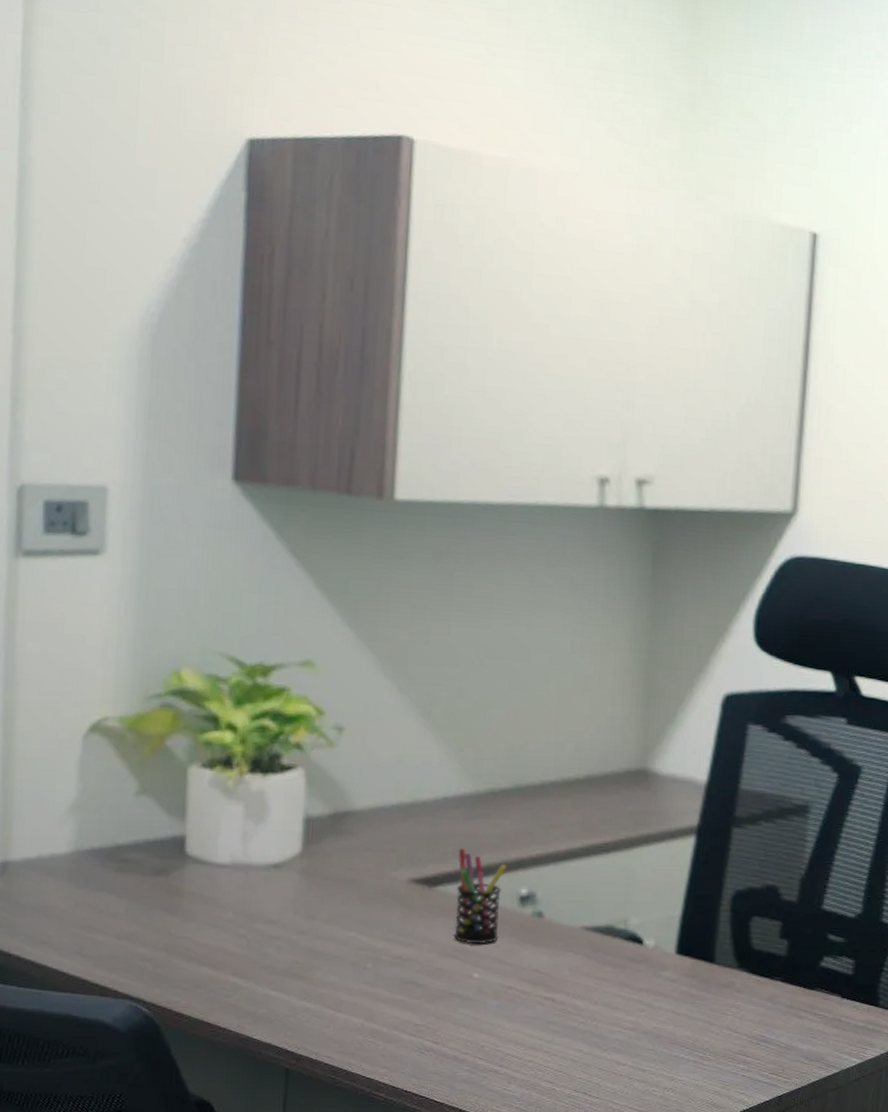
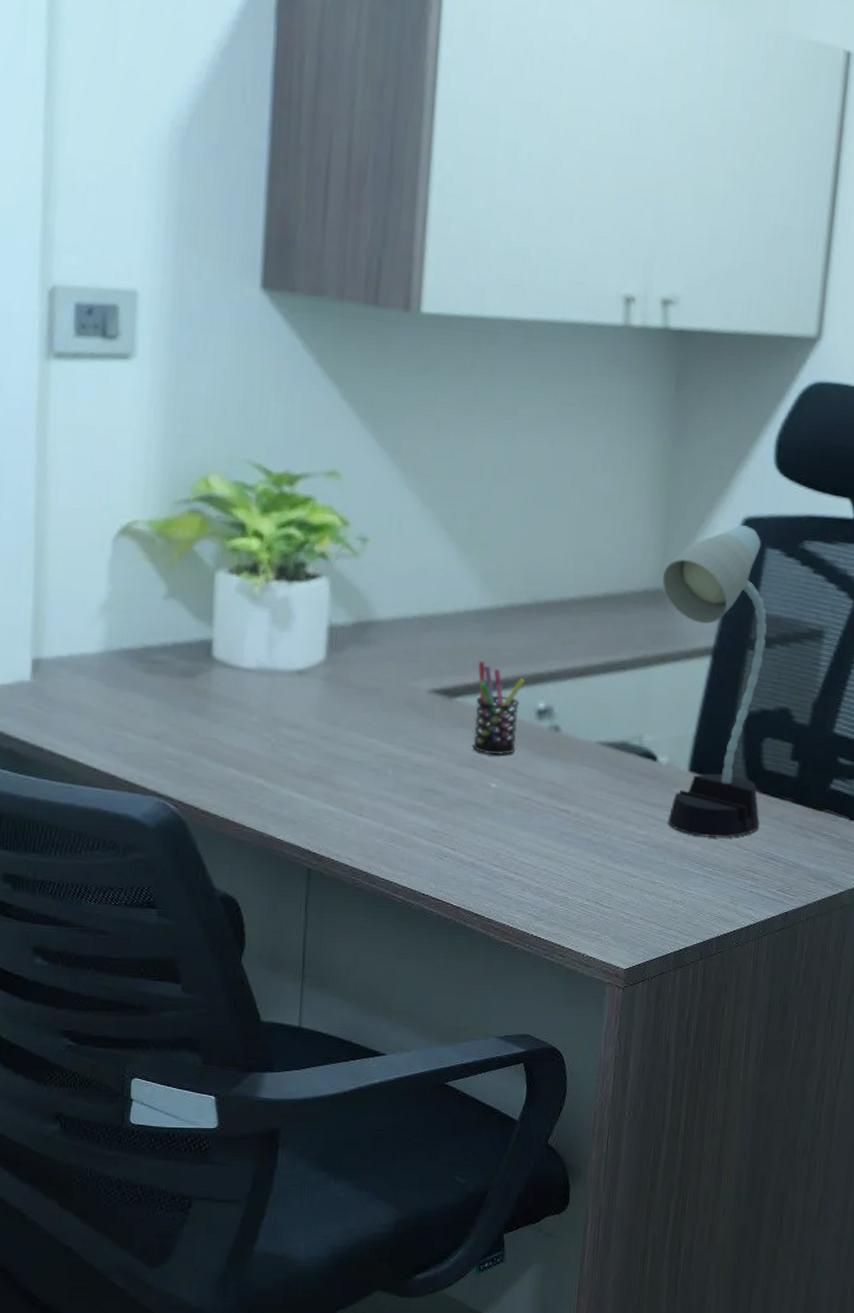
desk lamp: none [644,702,751,1022] -> present [662,525,767,838]

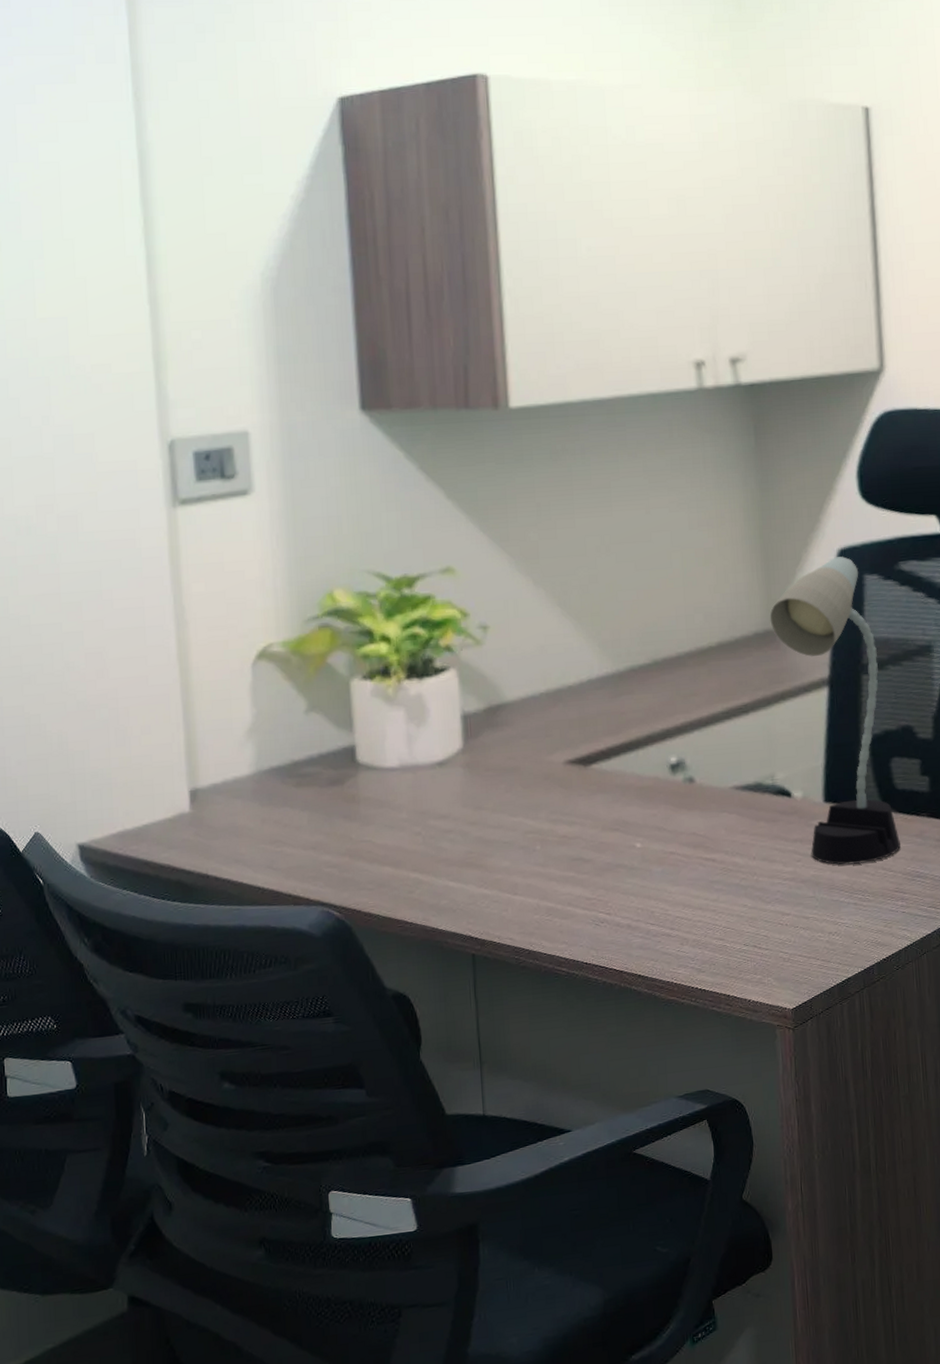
pen holder: present [473,660,525,756] -> none [607,725,655,816]

